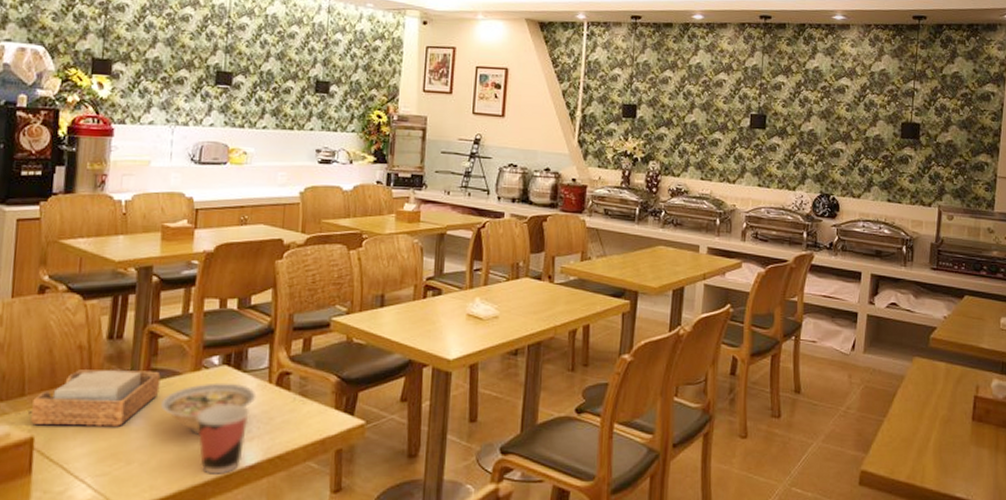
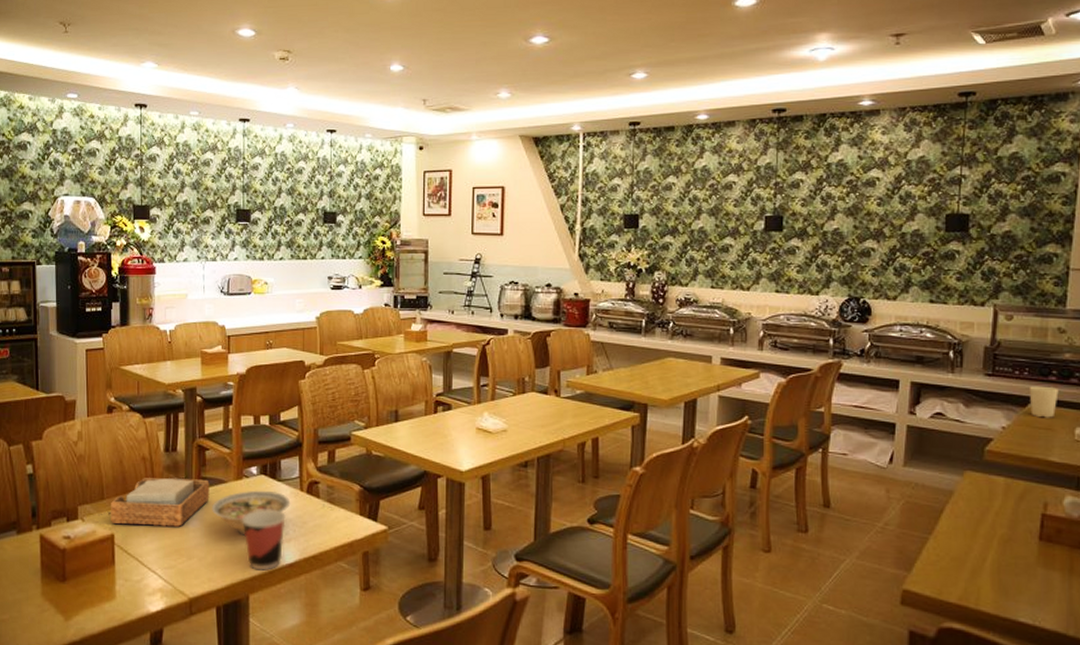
cup: none [965,279,988,309] -> present [1028,386,1059,418]

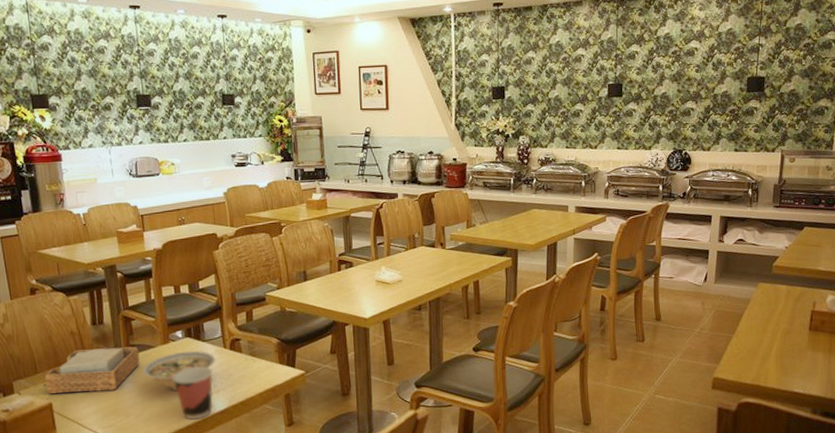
cup: present [1028,386,1059,418] -> none [805,213,826,238]

